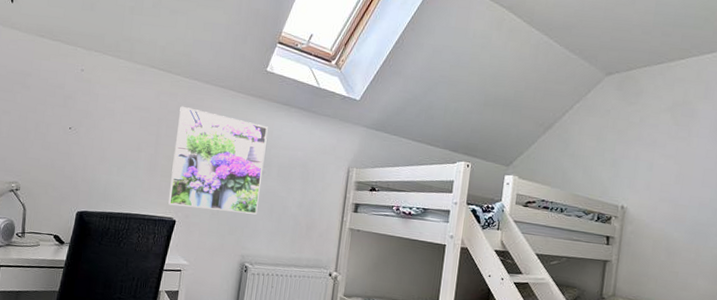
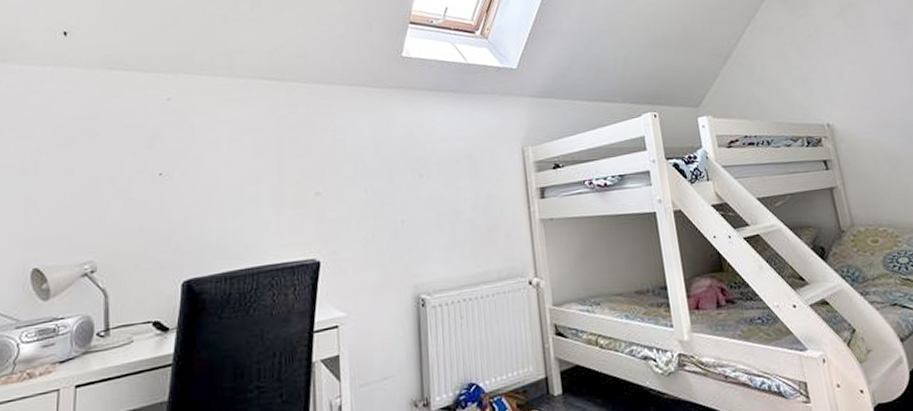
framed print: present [167,106,268,215] -> none [303,116,424,244]

